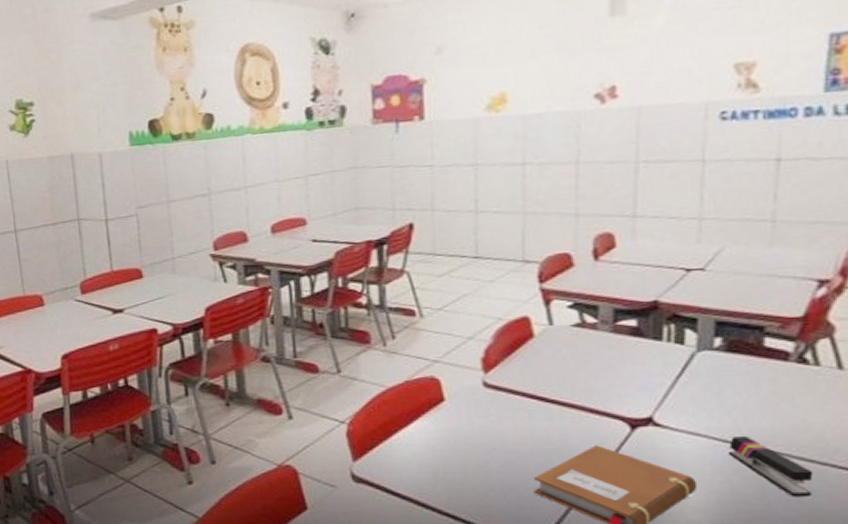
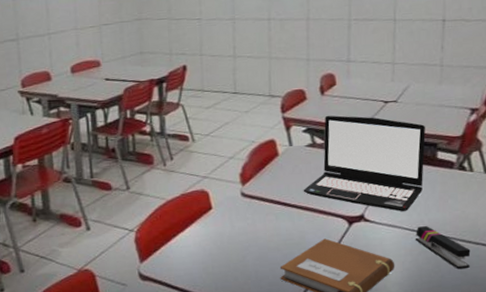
laptop: none [567,286,747,415] -> present [303,115,426,211]

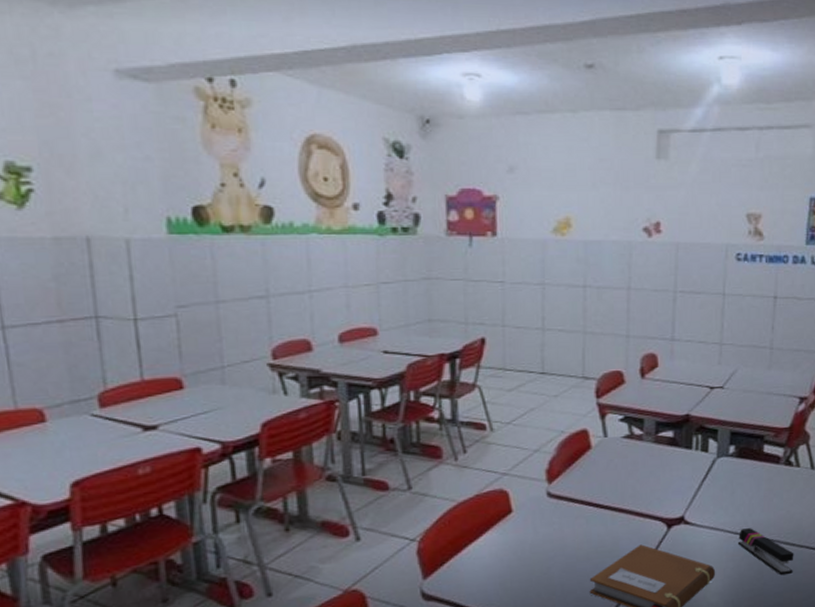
laptop: present [303,115,426,211] -> none [618,401,752,512]

